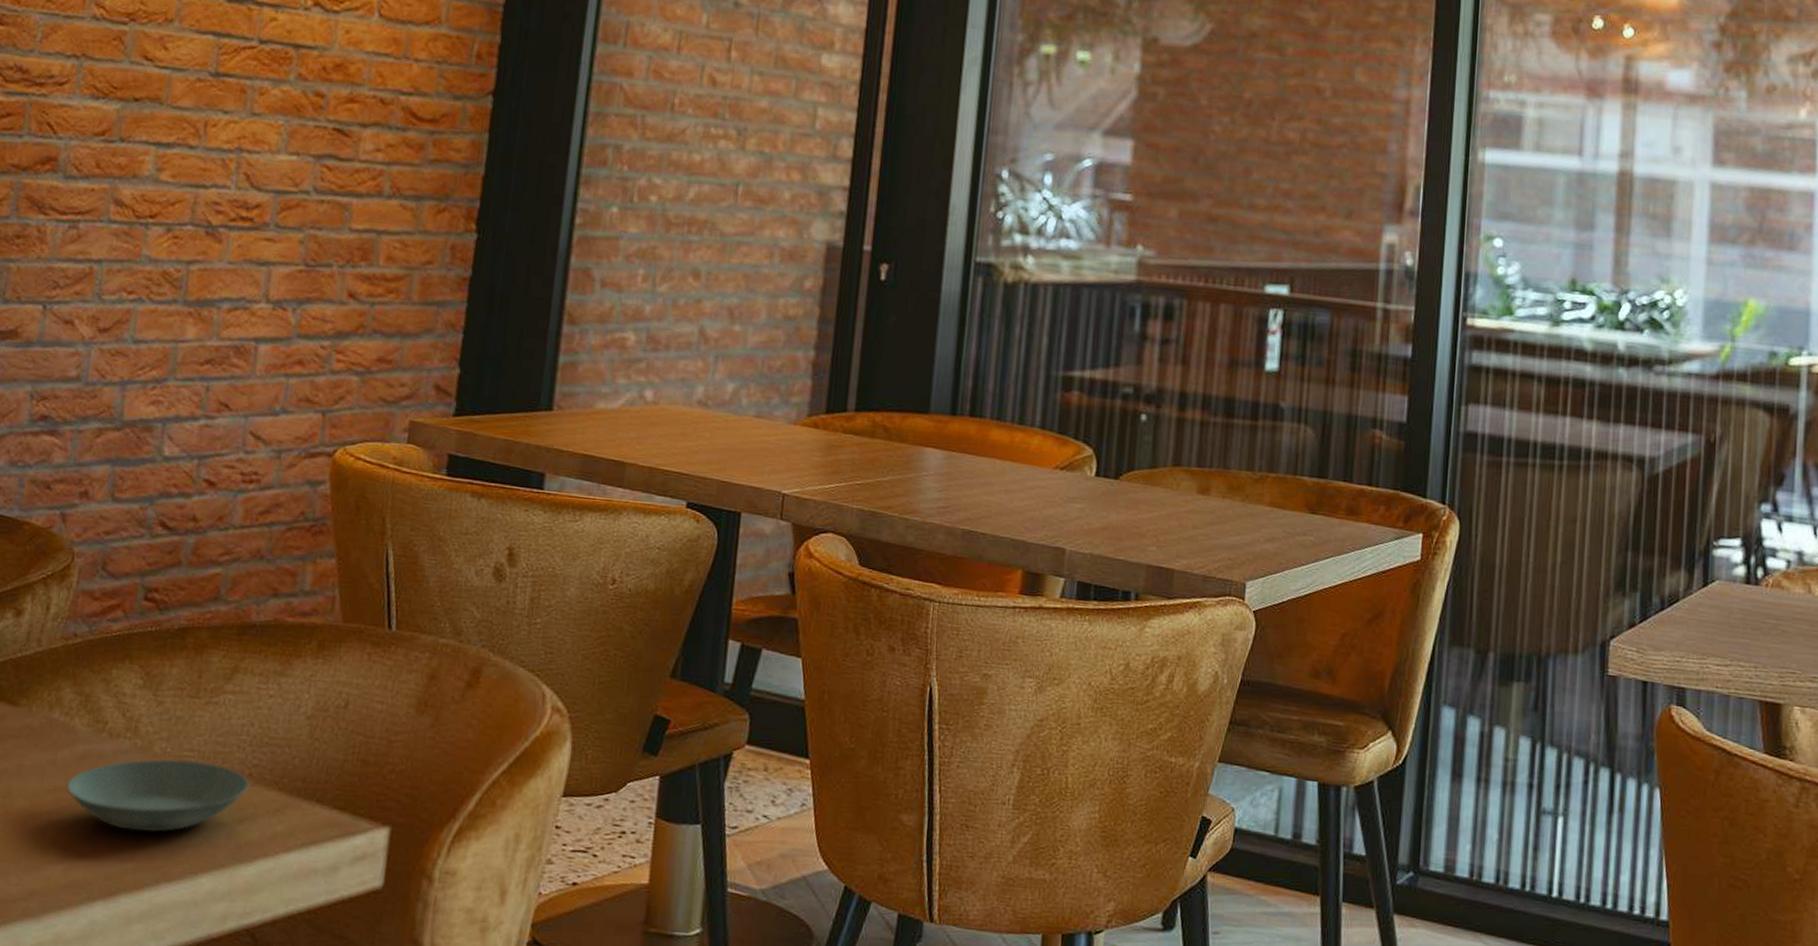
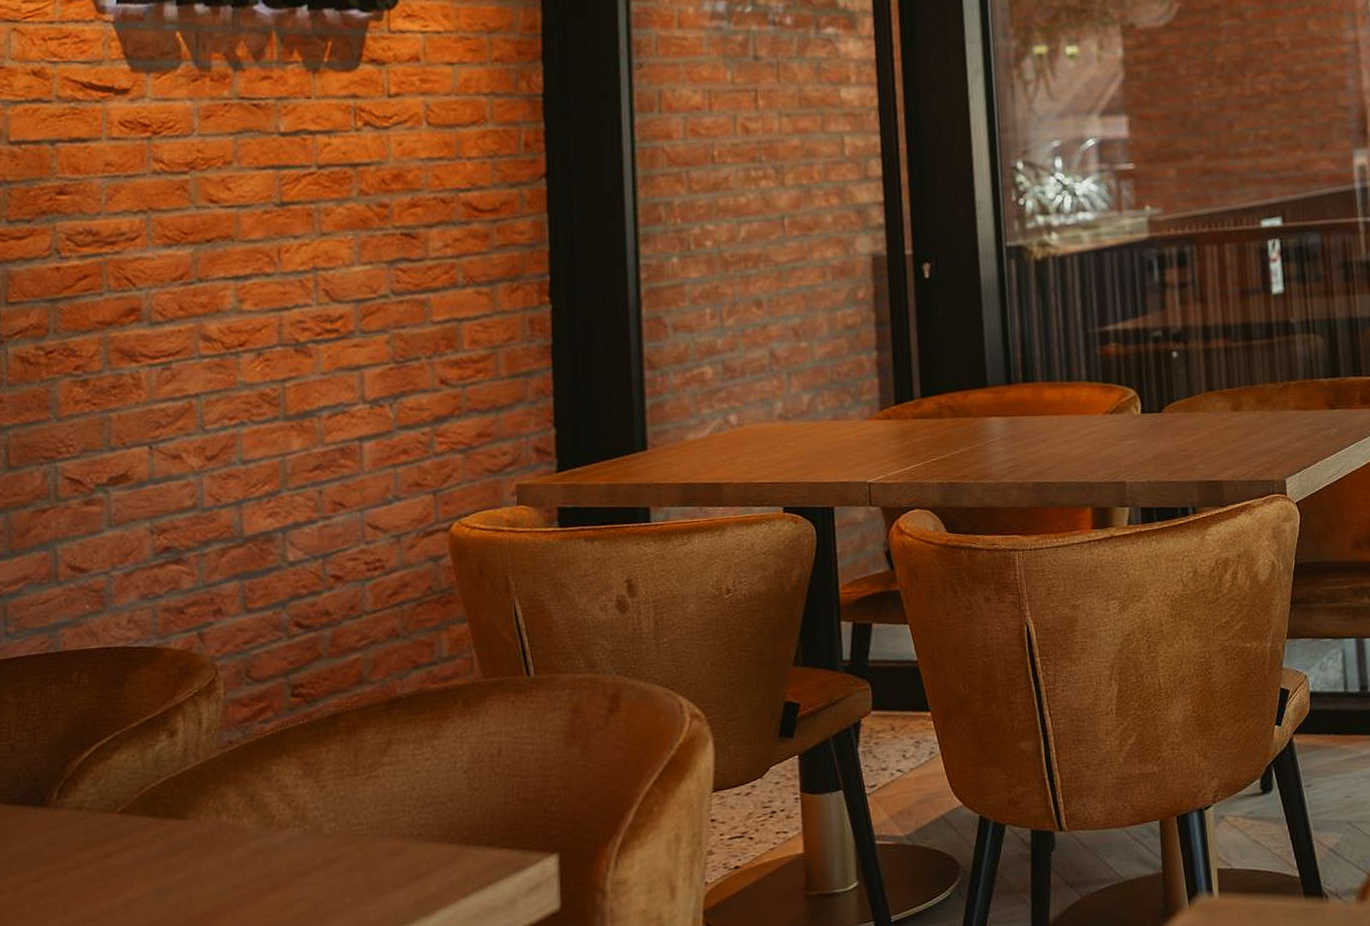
saucer: present [66,758,250,832] -> none [245,832,420,911]

